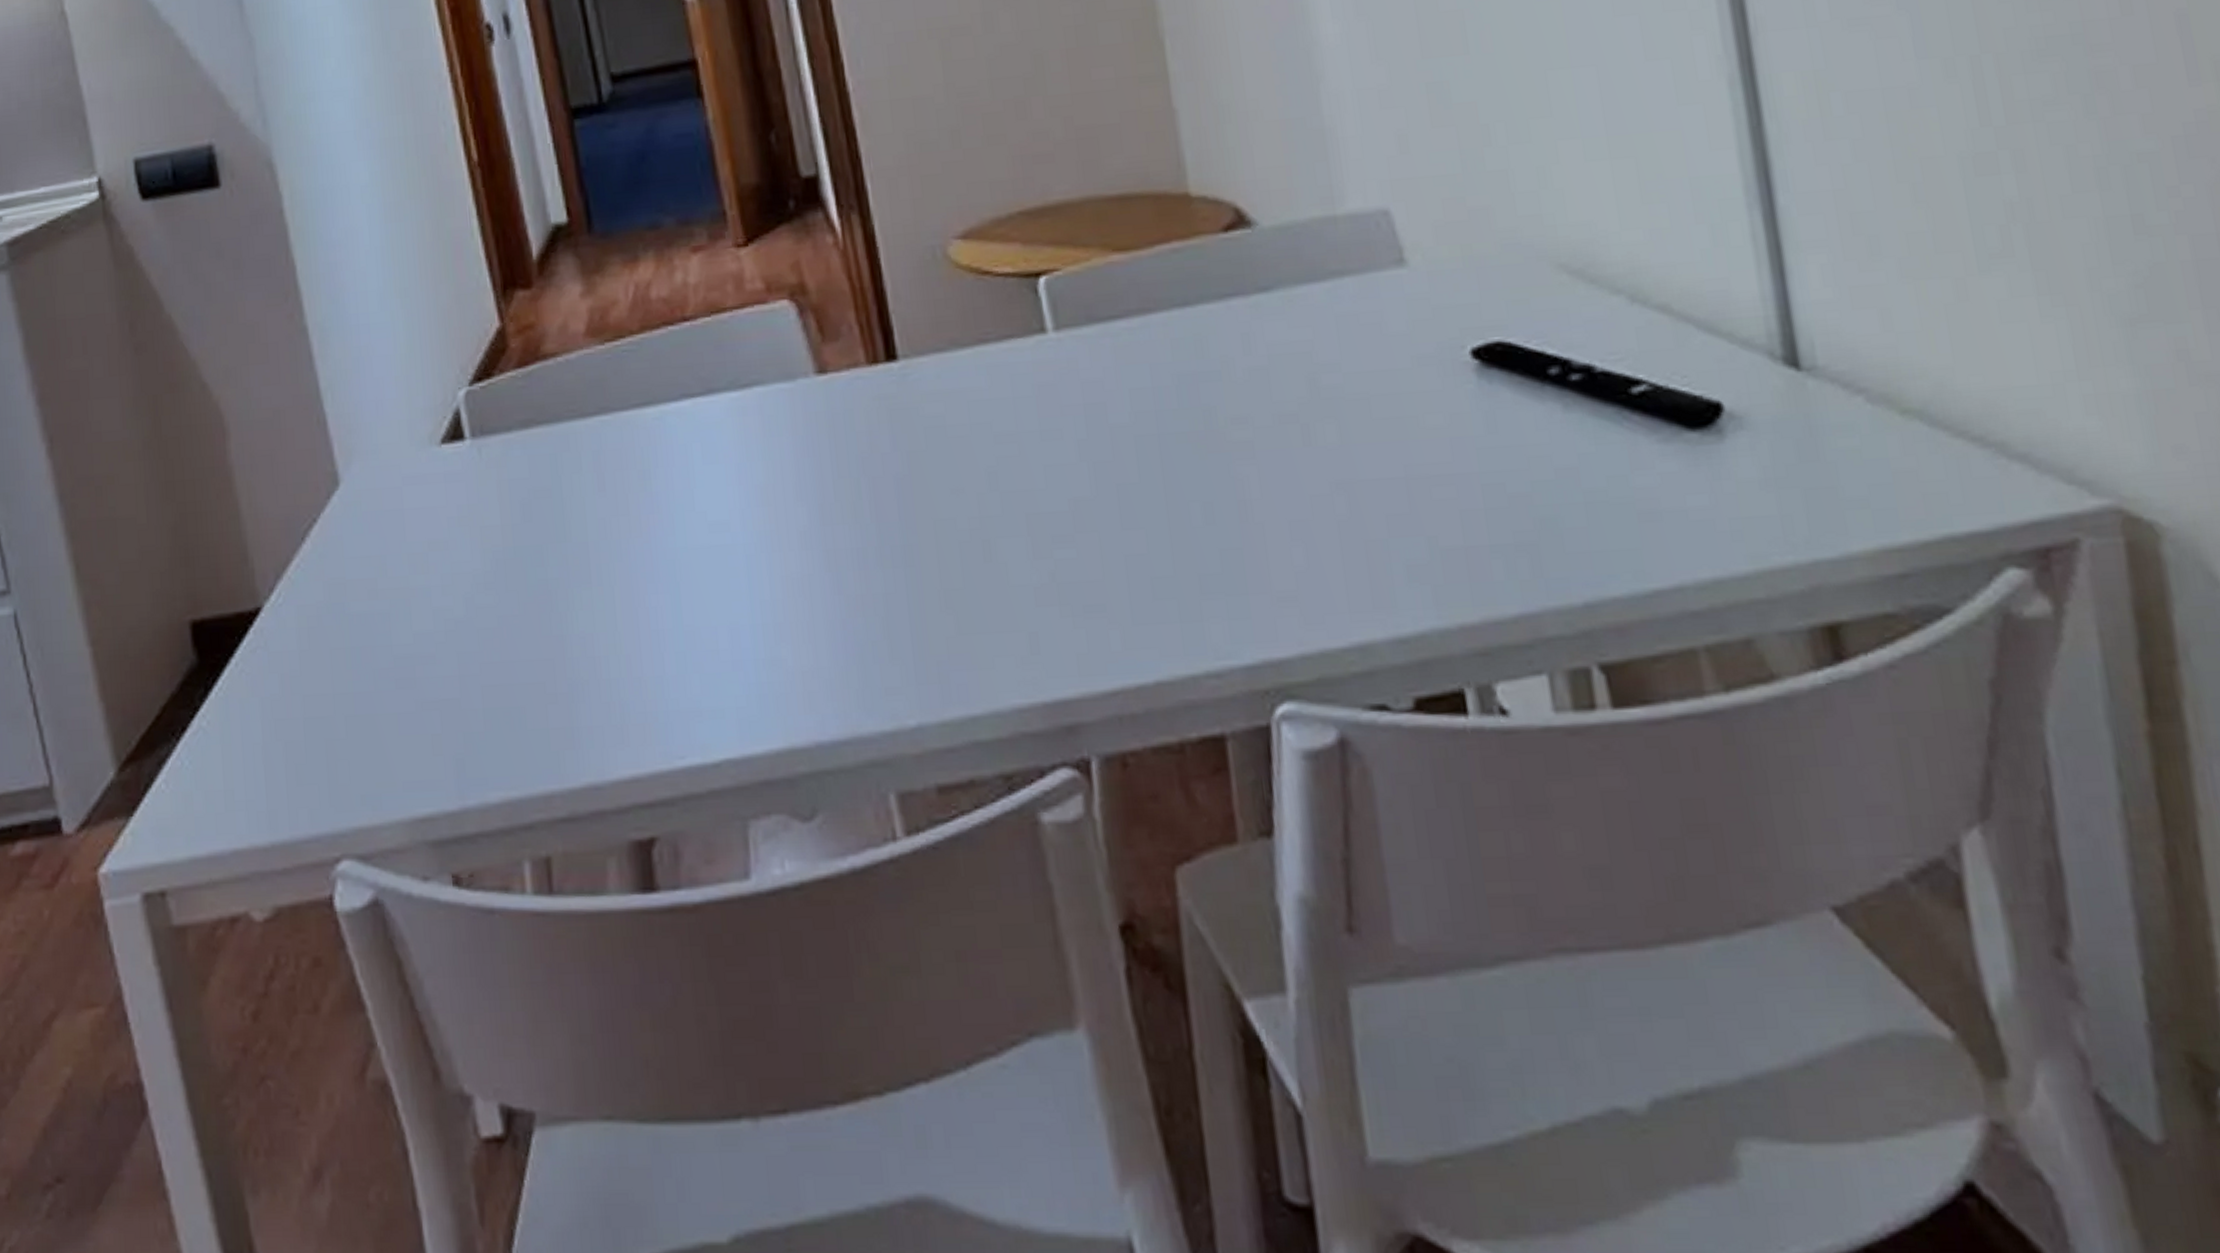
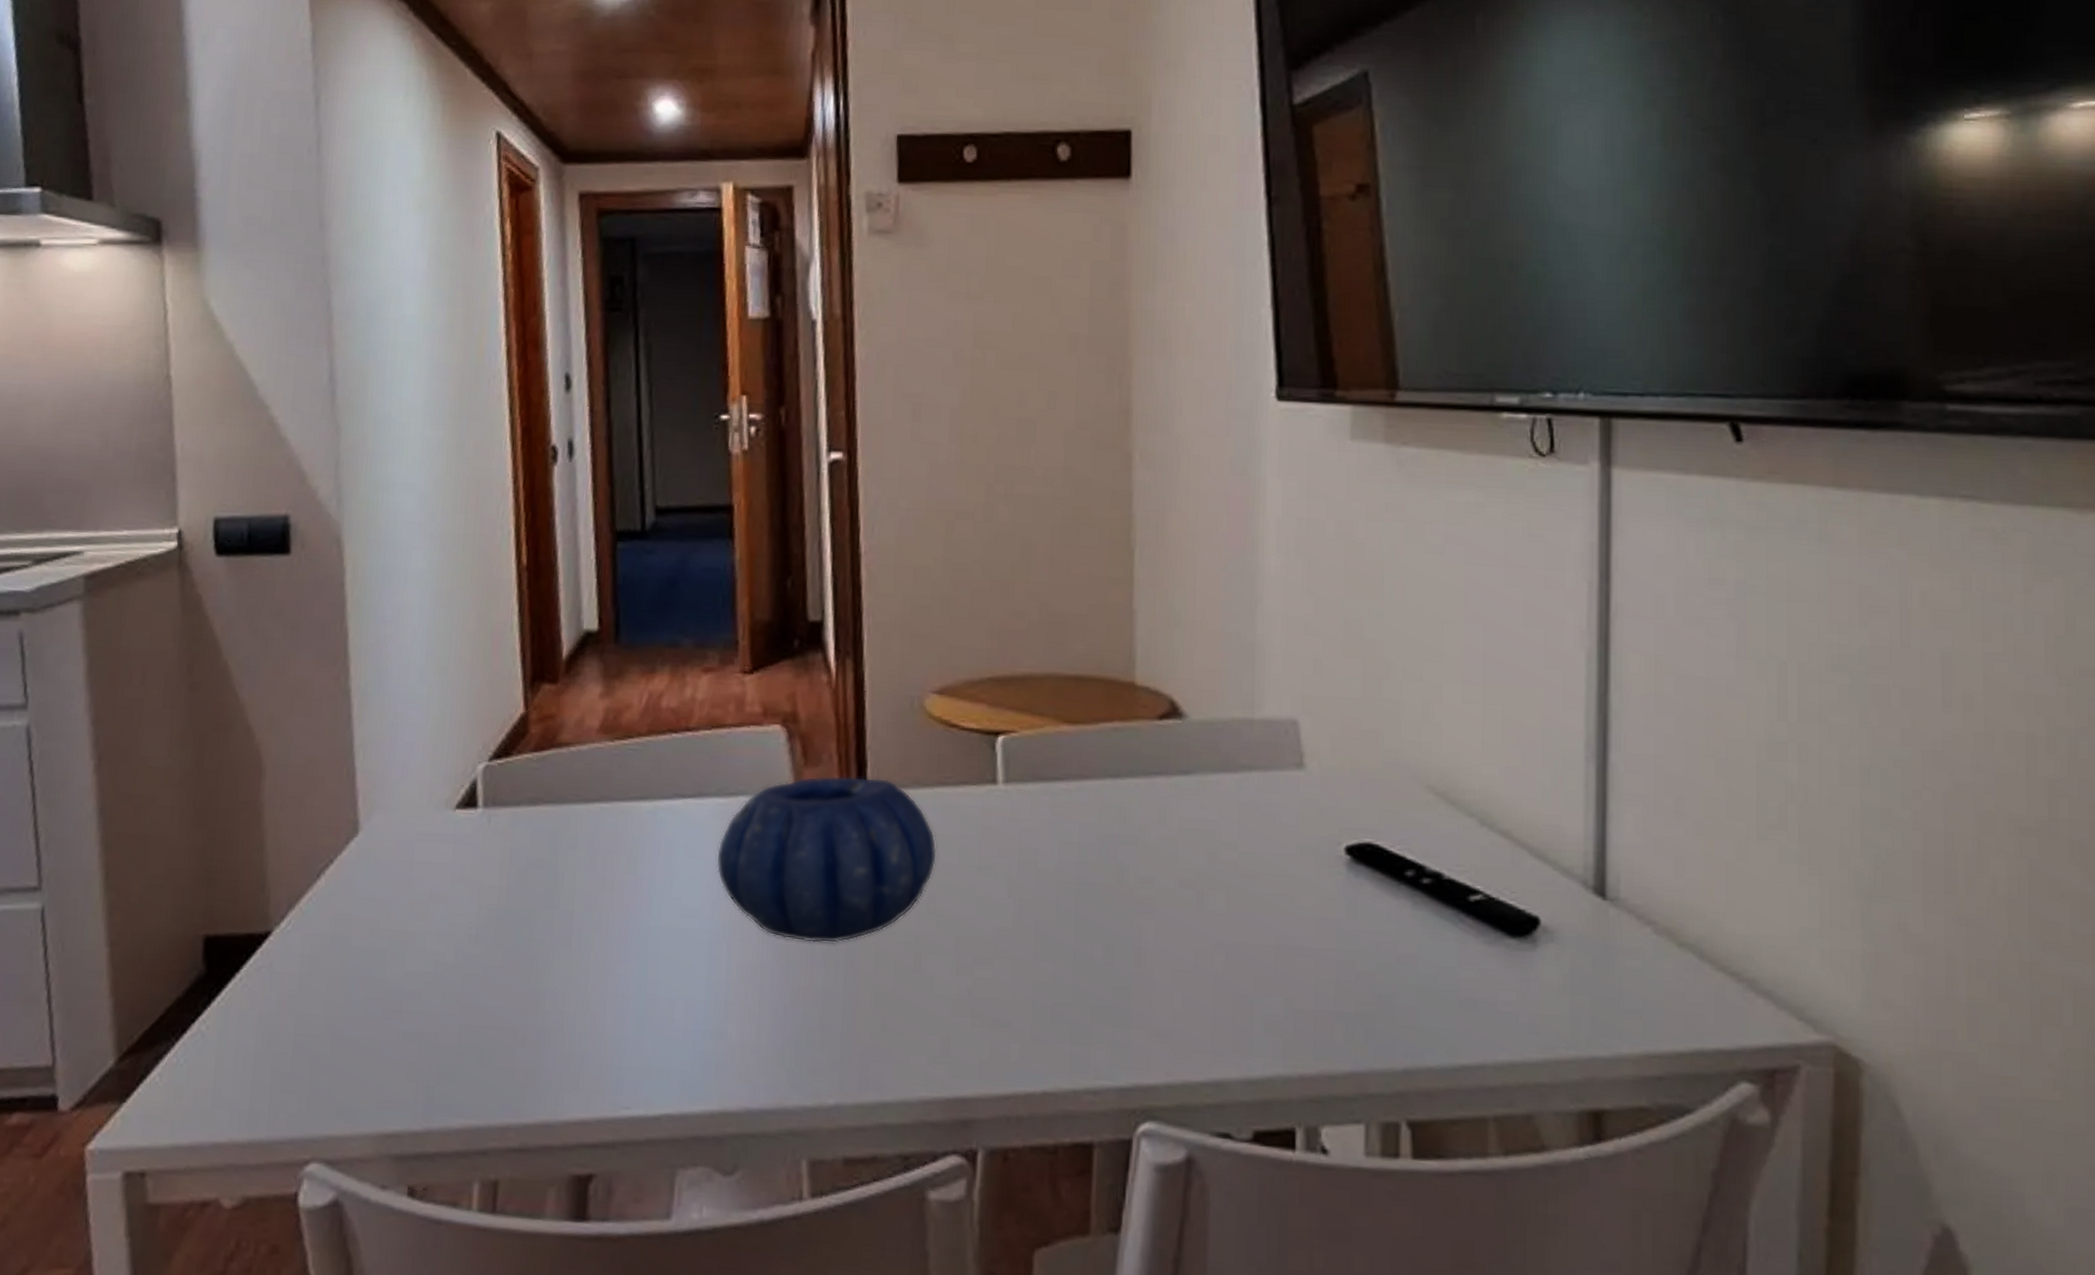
decorative bowl: none [738,344,991,544] -> present [716,775,937,944]

